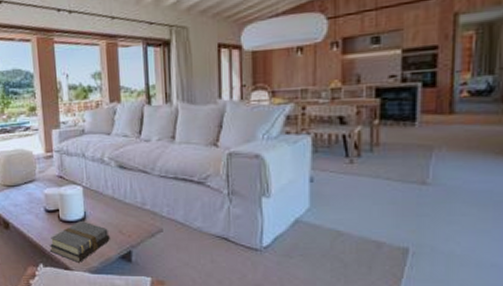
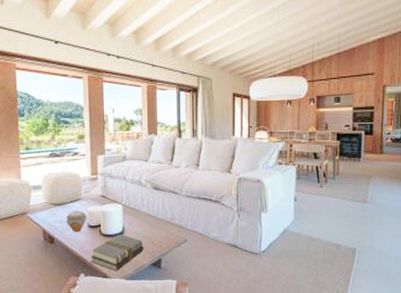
jar: none [21,193,44,217] -> present [66,210,87,232]

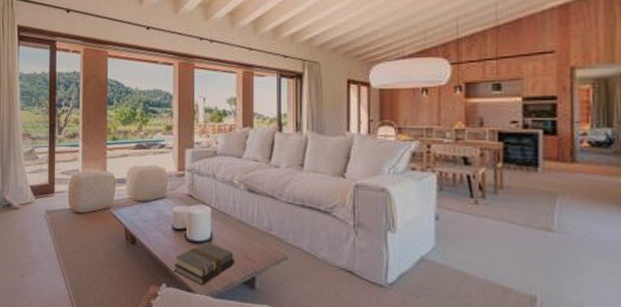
jar: present [66,210,87,232] -> none [150,209,172,234]

